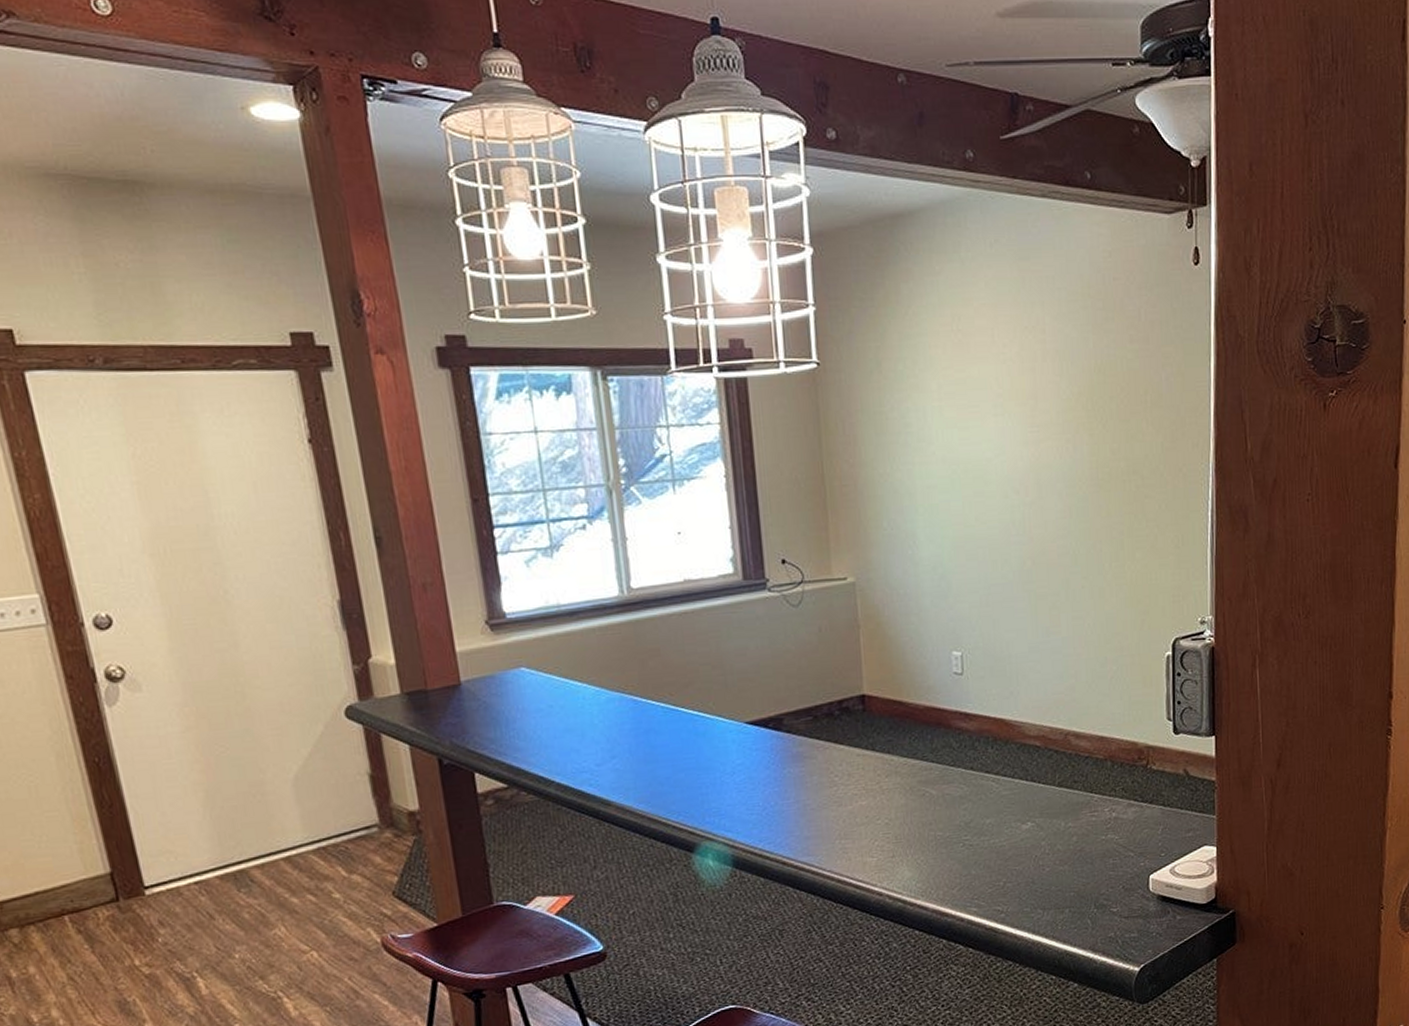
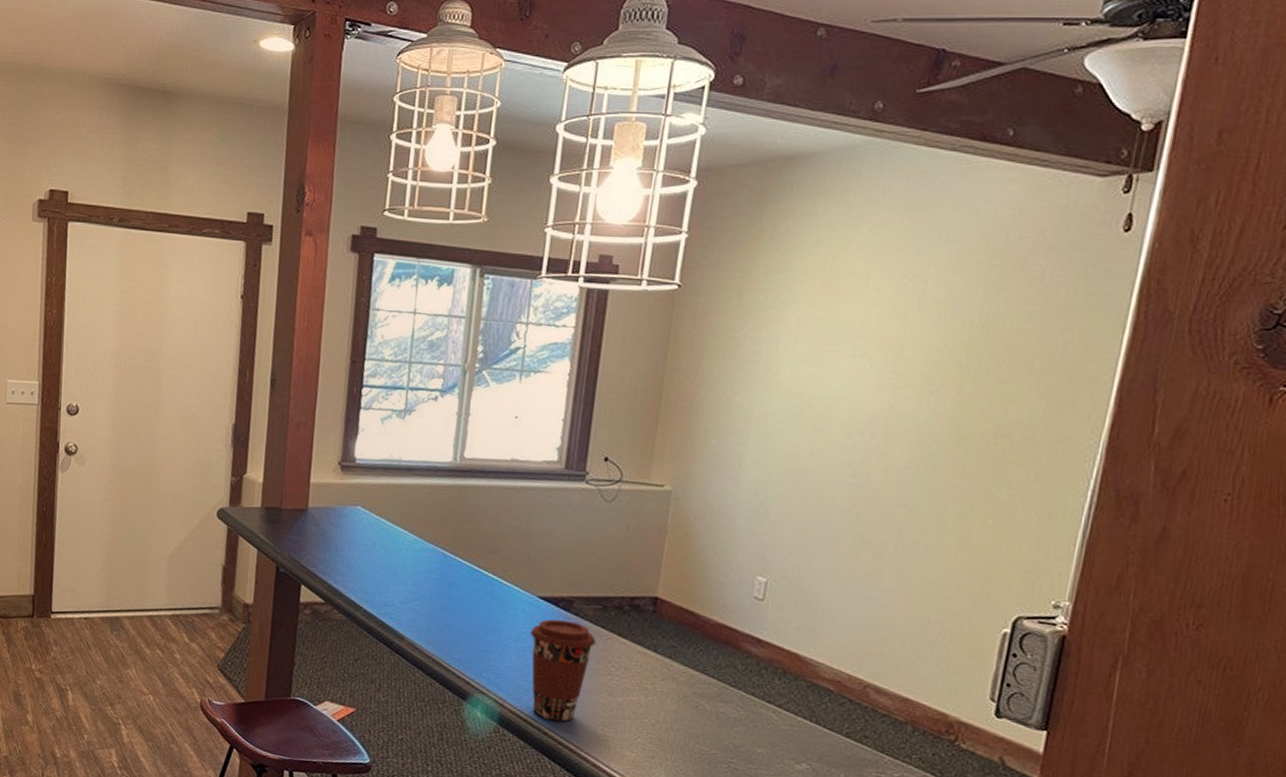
coffee cup: none [745,740,814,848] -> present [530,619,596,722]

